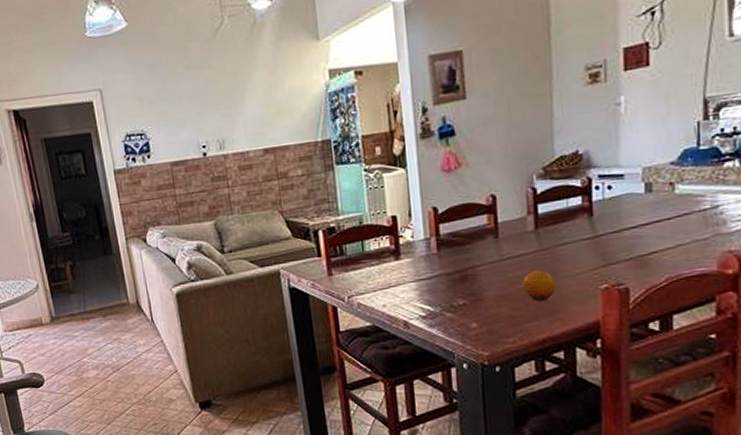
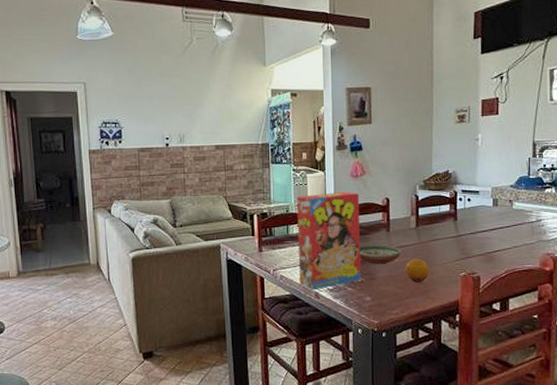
cereal box: none [371,191,463,319] -> present [297,192,361,291]
decorative bowl: none [457,255,517,282] -> present [359,244,402,265]

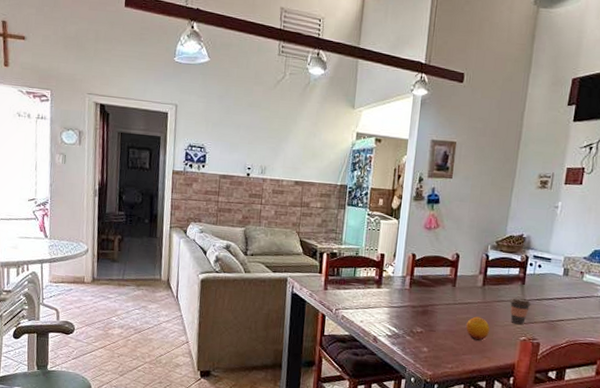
cereal box: present [297,192,361,291] -> none [359,240,431,334]
decorative bowl: present [359,244,402,265] -> none [421,297,465,319]
coffee cup: none [444,233,466,261] -> present [509,297,531,325]

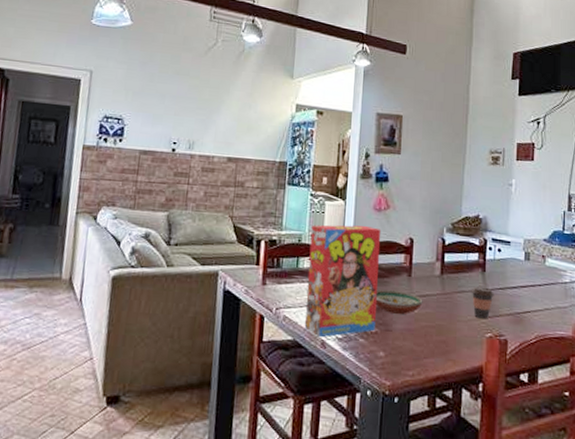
cereal box: none [359,240,431,334] -> present [304,225,381,338]
decorative bowl: none [421,297,465,319] -> present [375,289,423,315]
fruit: present [466,316,490,342] -> none [426,311,452,341]

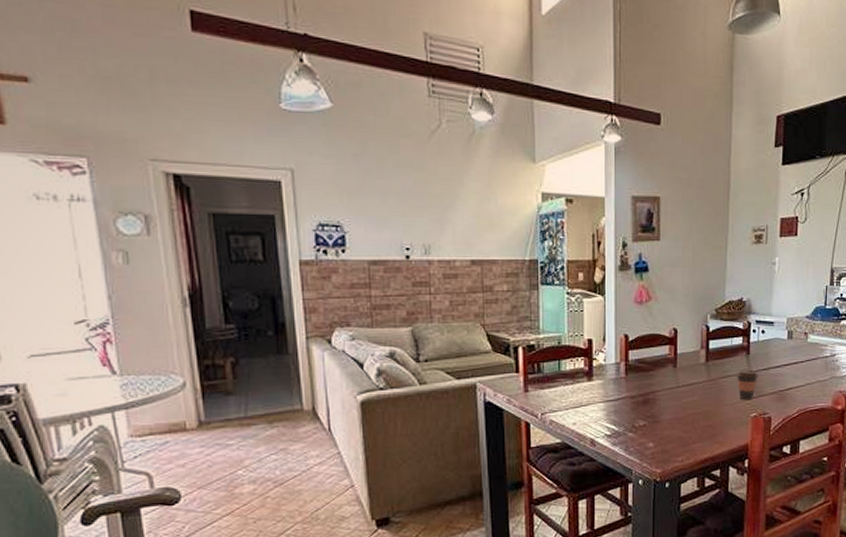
cereal box: present [304,225,381,338] -> none [571,321,644,437]
decorative bowl: present [375,289,423,315] -> none [642,382,689,406]

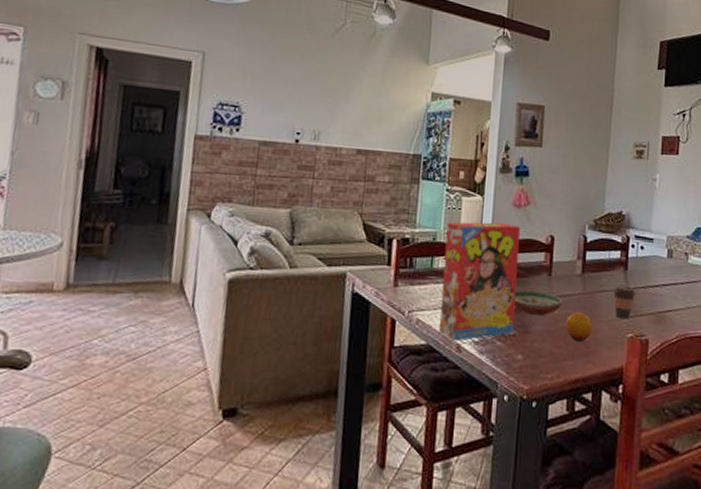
cereal box: none [571,321,644,437] -> present [438,222,521,342]
decorative bowl: none [642,382,689,406] -> present [513,289,563,316]
fruit: none [693,398,718,426] -> present [566,311,592,343]

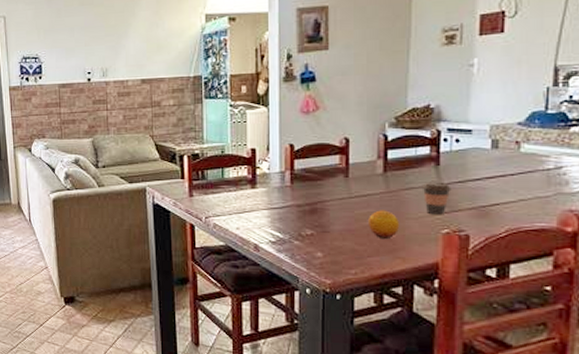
cereal box: present [438,222,521,342] -> none [234,131,311,242]
decorative bowl: present [513,289,563,316] -> none [309,191,364,216]

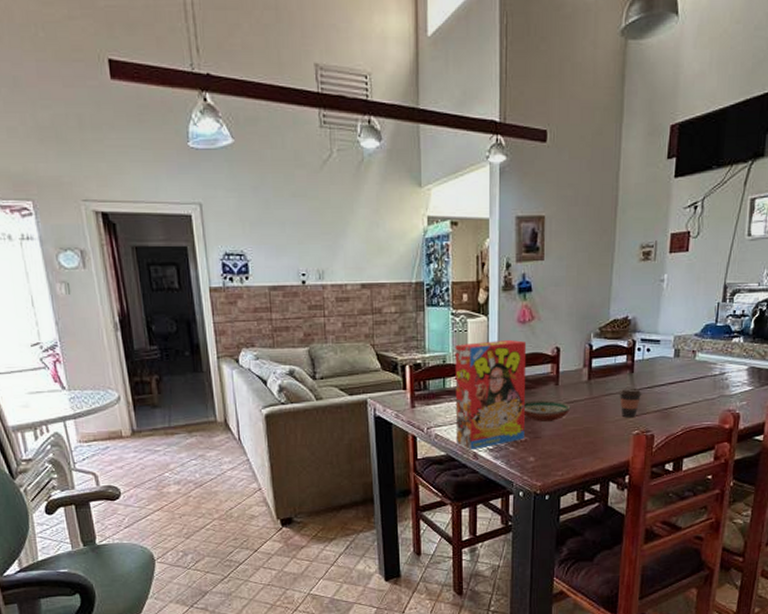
cereal box: none [234,131,311,242] -> present [455,340,527,451]
decorative bowl: none [309,191,364,216] -> present [523,399,571,423]
fruit: present [369,210,399,240] -> none [574,415,599,442]

